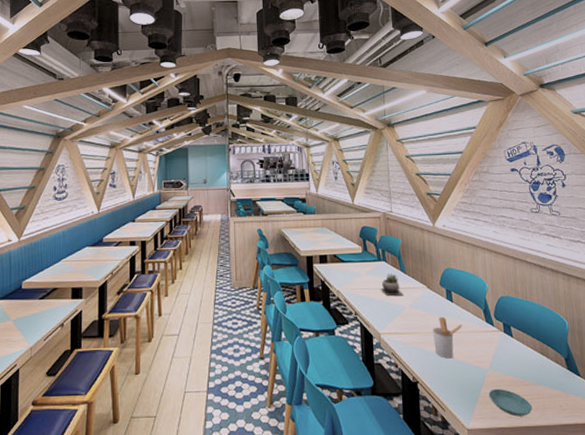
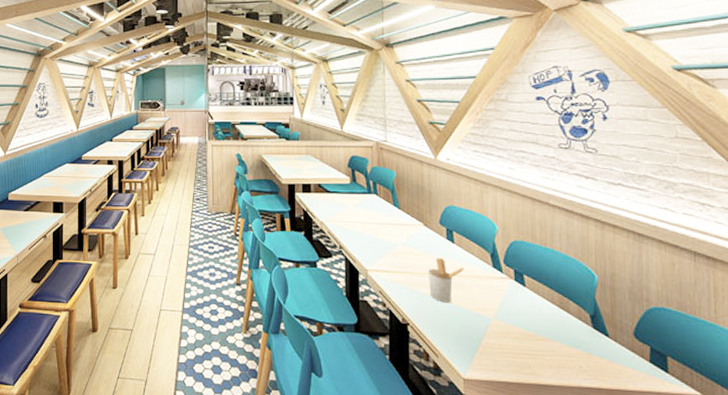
succulent plant: present [380,273,403,296] -> none [369,208,395,233]
saucer: present [488,388,533,417] -> none [491,339,545,373]

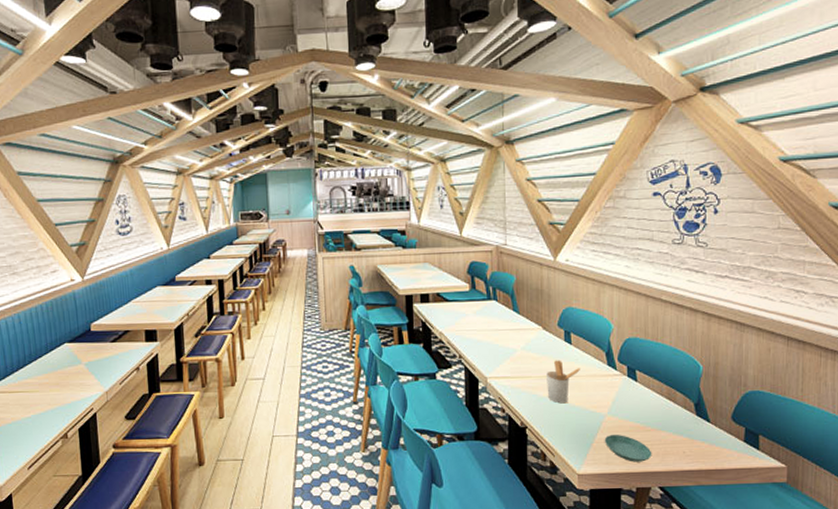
saucer: none [491,339,545,373] -> present [604,434,652,462]

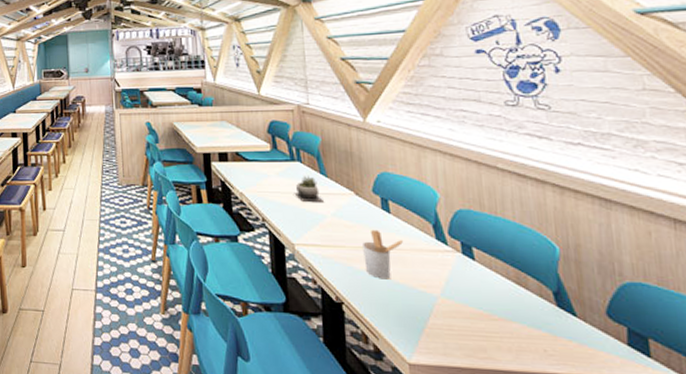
succulent plant: none [489,314,515,338] -> present [294,176,323,203]
saucer: present [604,434,652,462] -> none [438,320,503,357]

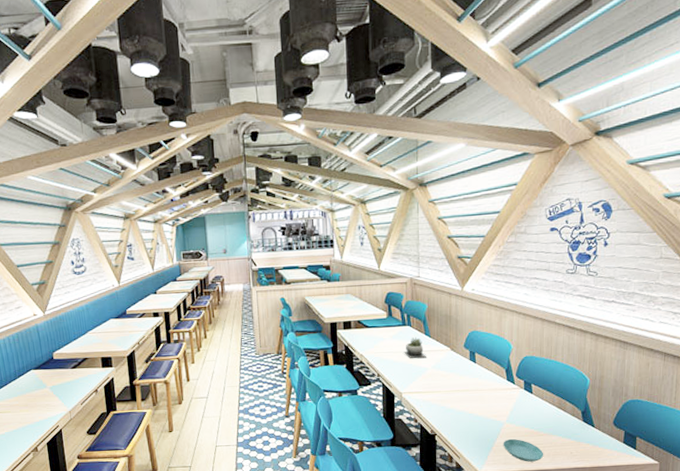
utensil holder: present [363,229,403,280] -> none [454,376,483,414]
saucer: none [438,320,503,357] -> present [503,438,544,462]

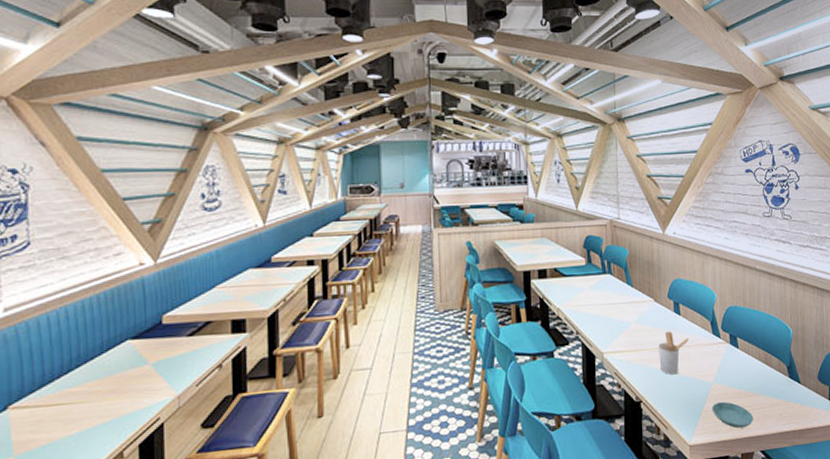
succulent plant: present [404,337,426,359] -> none [604,287,629,312]
utensil holder: none [454,376,483,414] -> present [658,331,689,375]

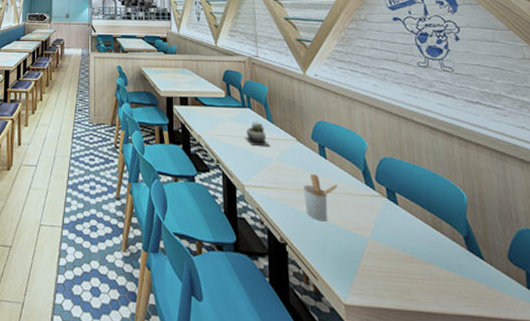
succulent plant: none [604,287,629,312] -> present [245,122,270,147]
saucer: present [712,401,754,429] -> none [369,261,425,299]

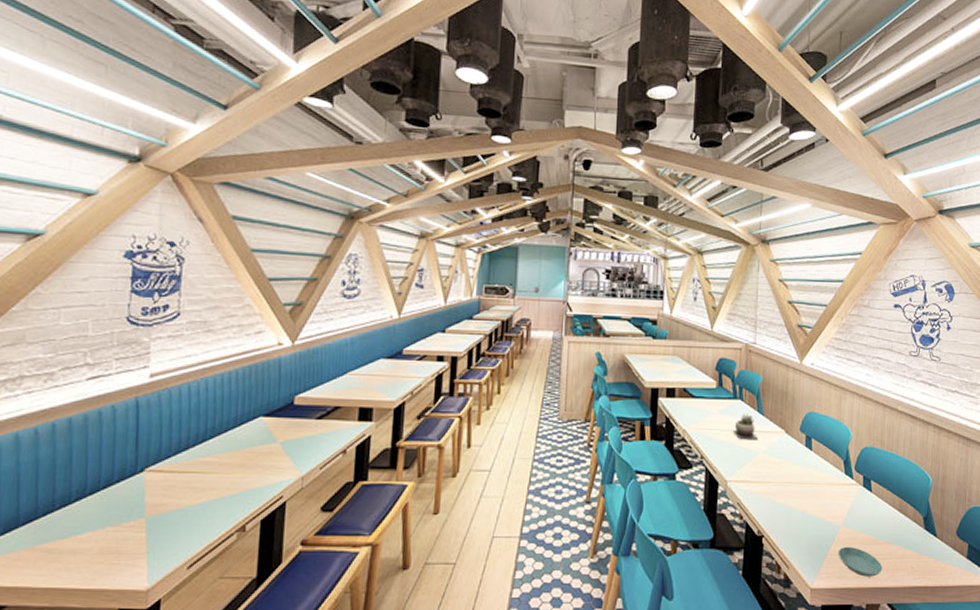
utensil holder: present [303,173,337,222] -> none [785,466,819,512]
saucer: none [369,261,425,299] -> present [838,546,883,577]

